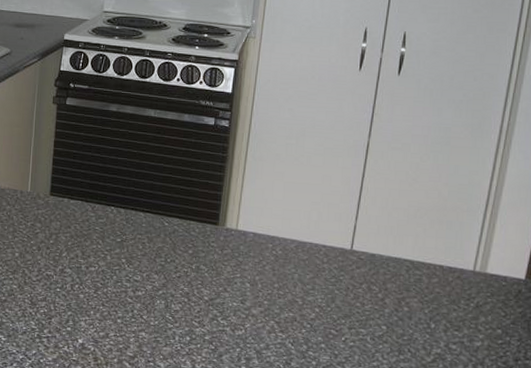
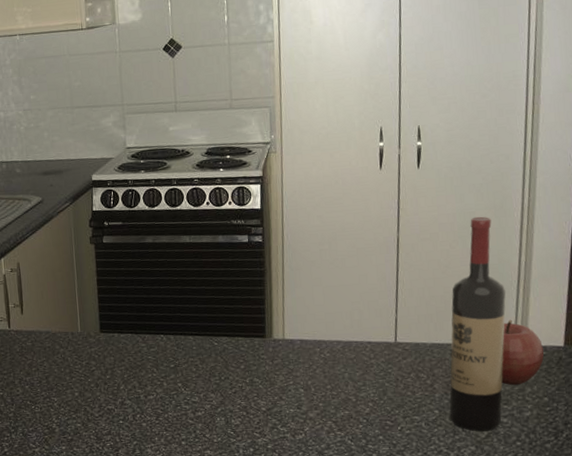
wine bottle: none [397,133,473,355] -> present [449,216,506,432]
fruit: none [455,243,503,313] -> present [501,319,544,386]

